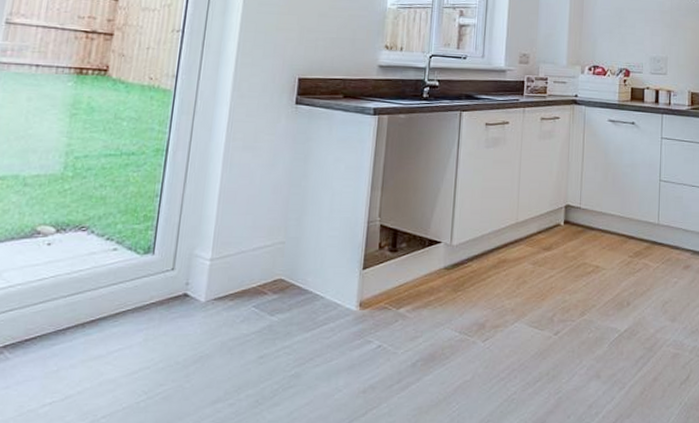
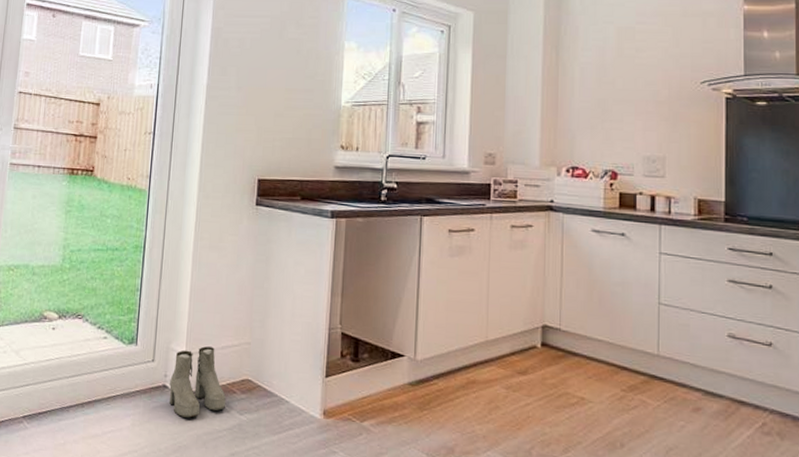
boots: none [191,250,256,325] -> present [169,346,226,418]

